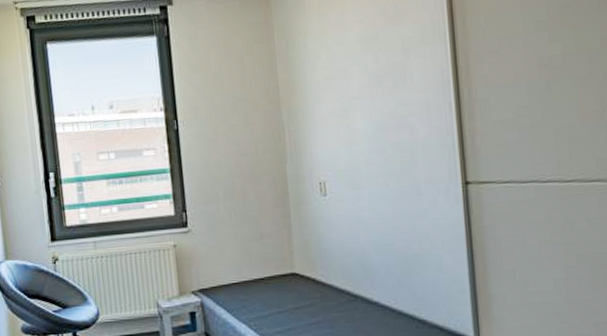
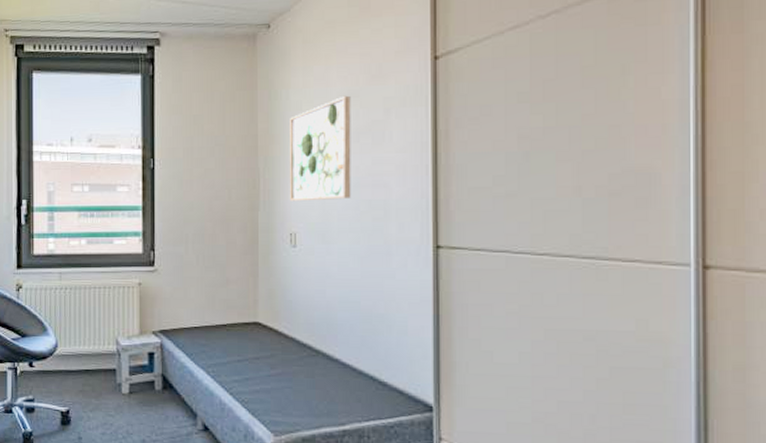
wall art: none [309,39,377,151] -> present [290,95,351,201]

